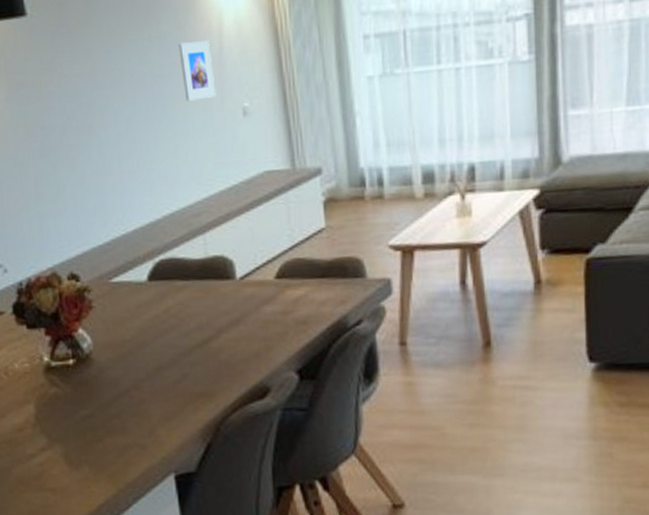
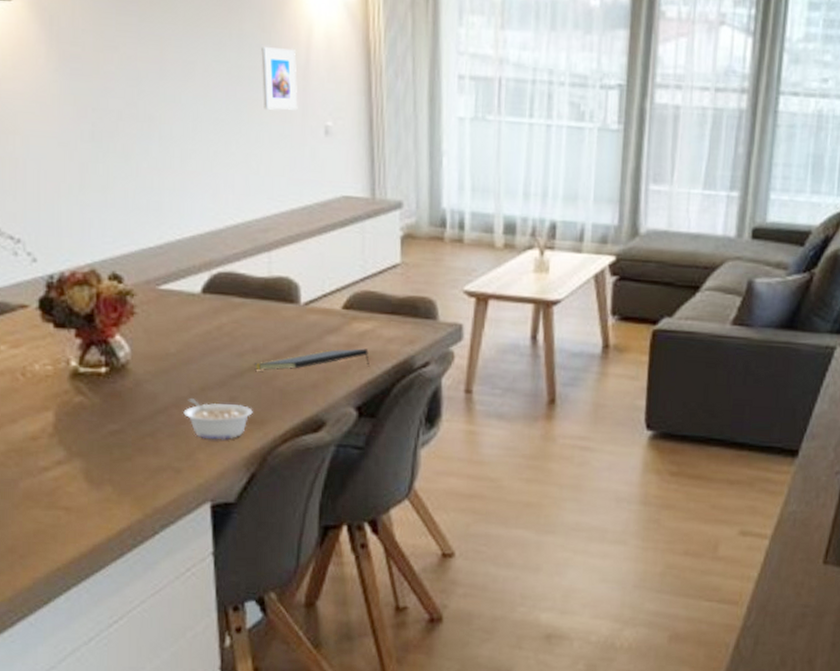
legume: none [142,378,204,416] -> present [183,397,253,440]
notepad: none [200,314,306,347] -> present [254,348,370,371]

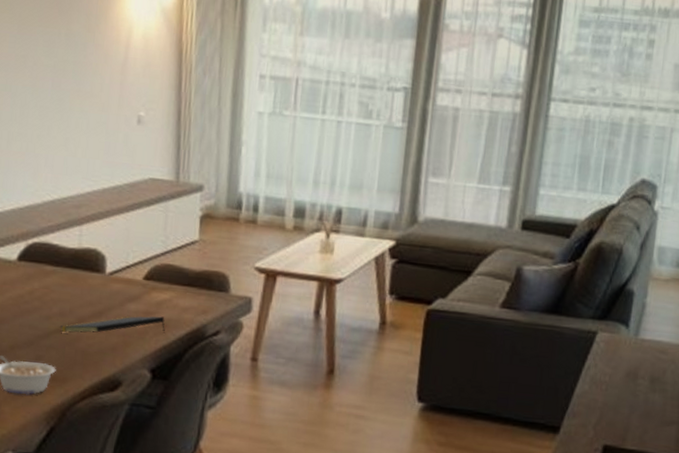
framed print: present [261,47,298,110] -> none [84,45,116,101]

